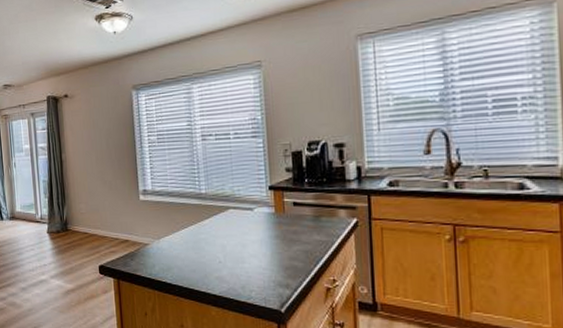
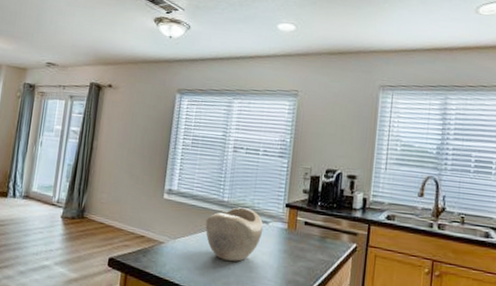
decorative bowl: none [186,197,249,254] -> present [205,207,264,262]

